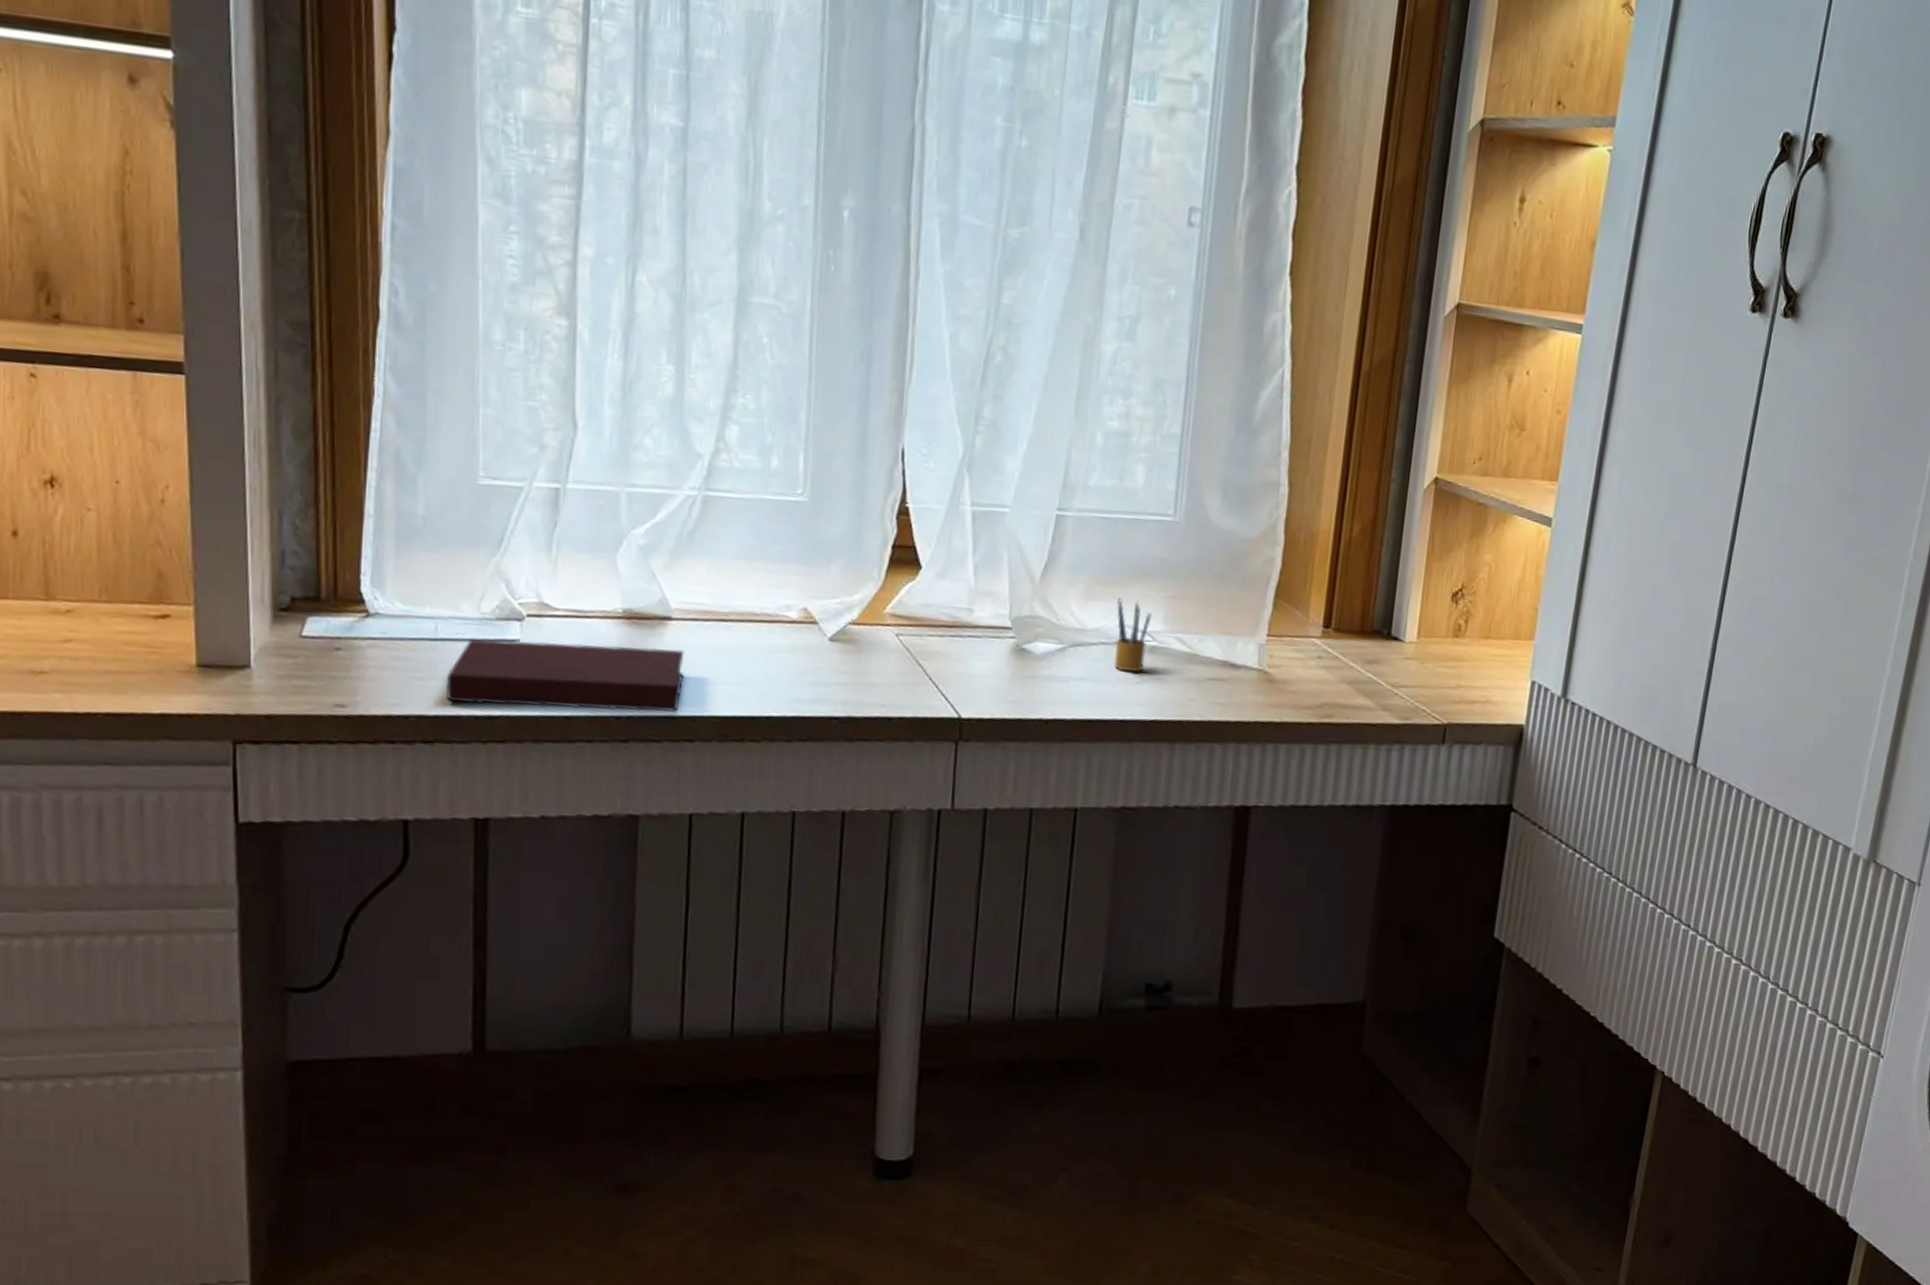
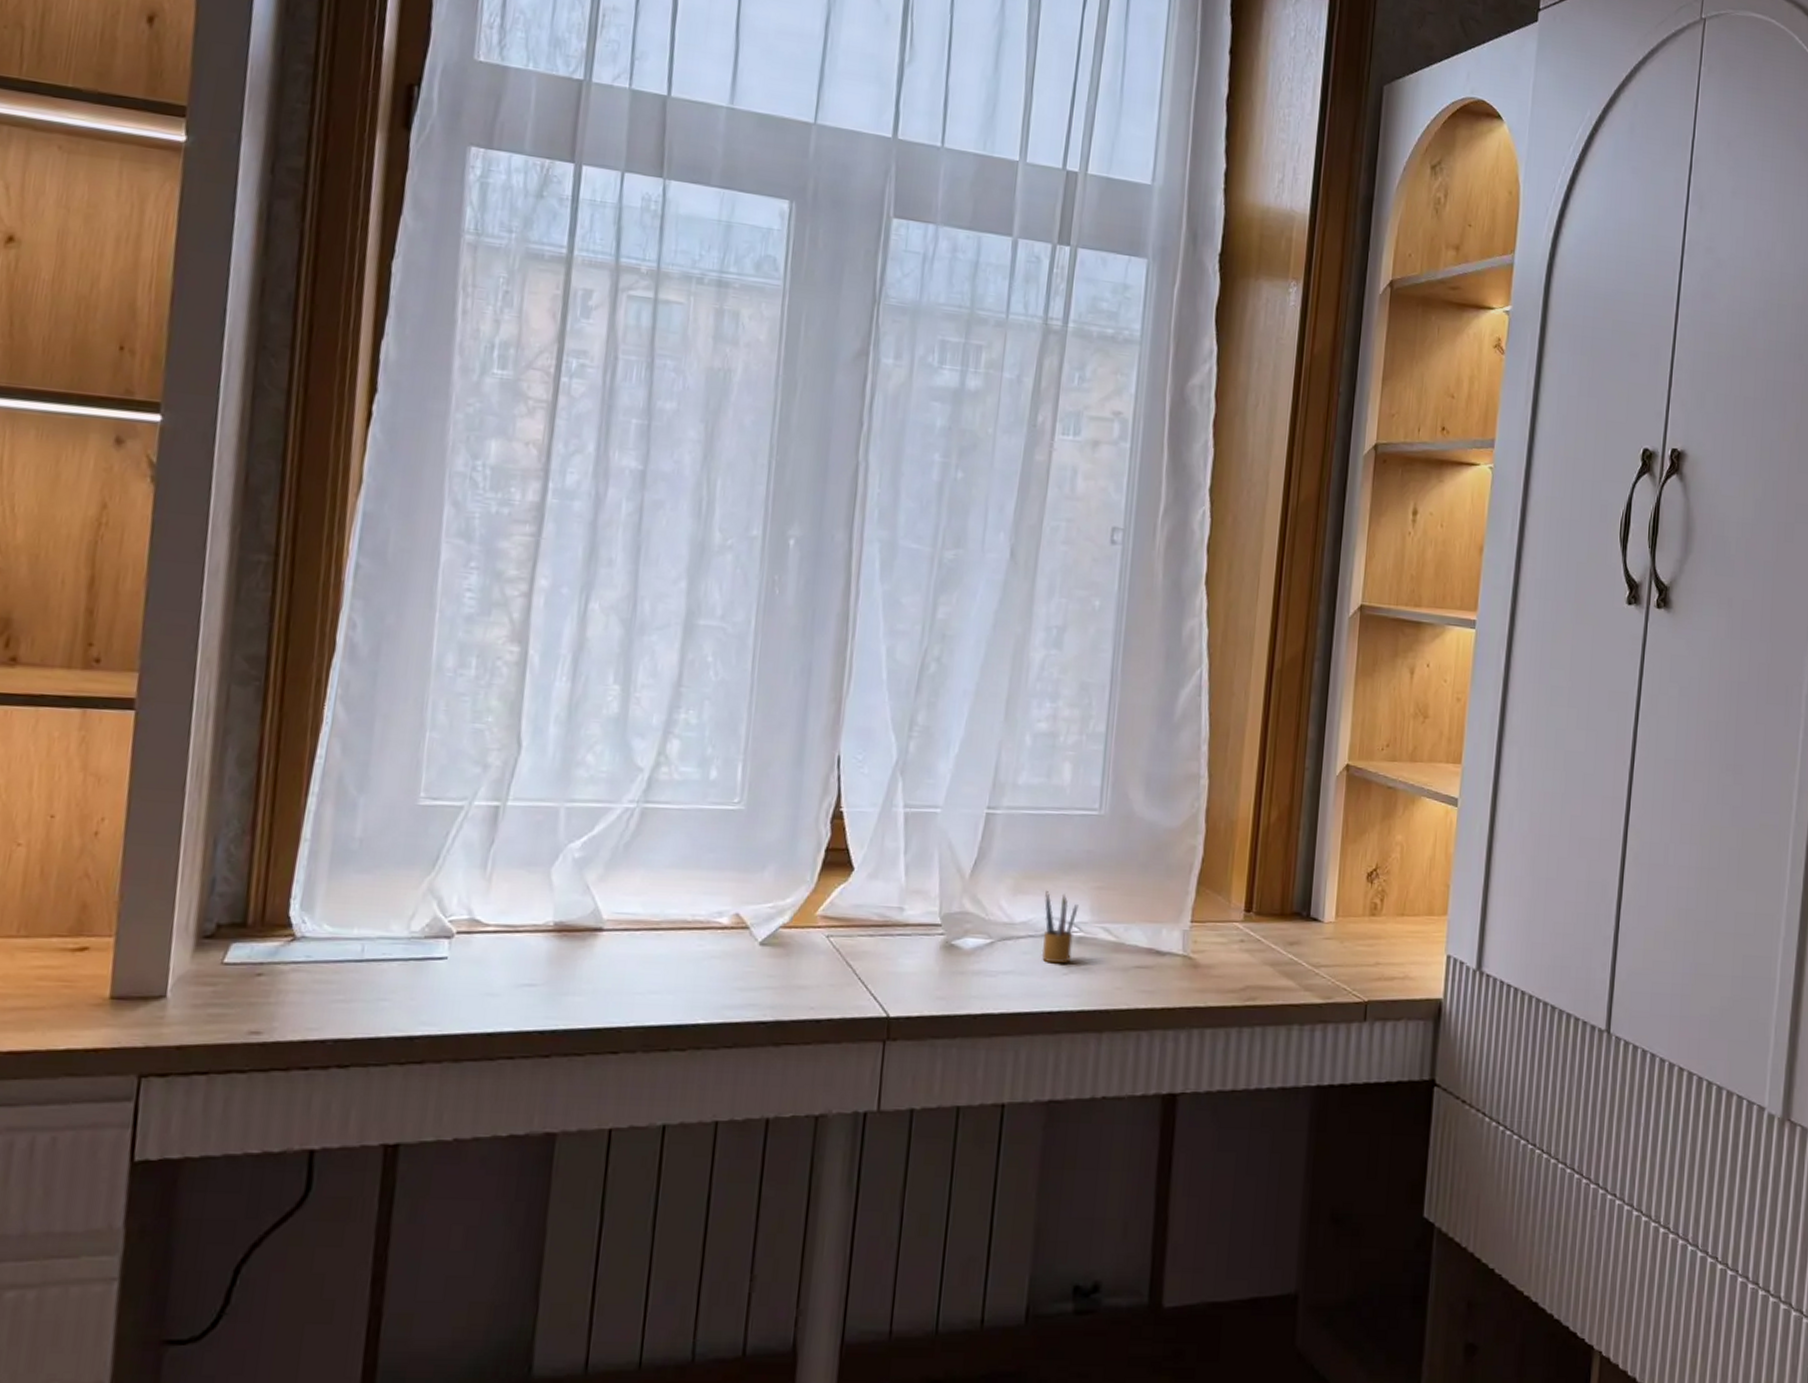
notebook: present [446,637,685,713] -> none [366,957,614,1025]

